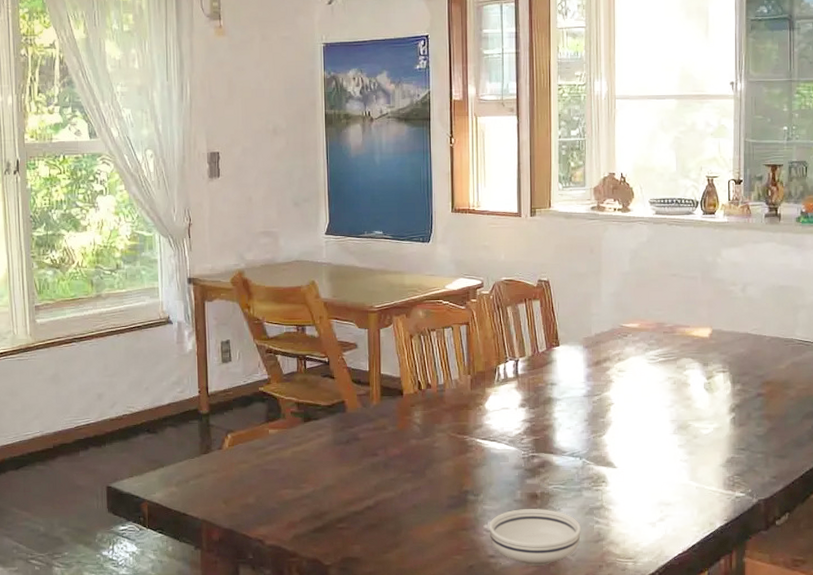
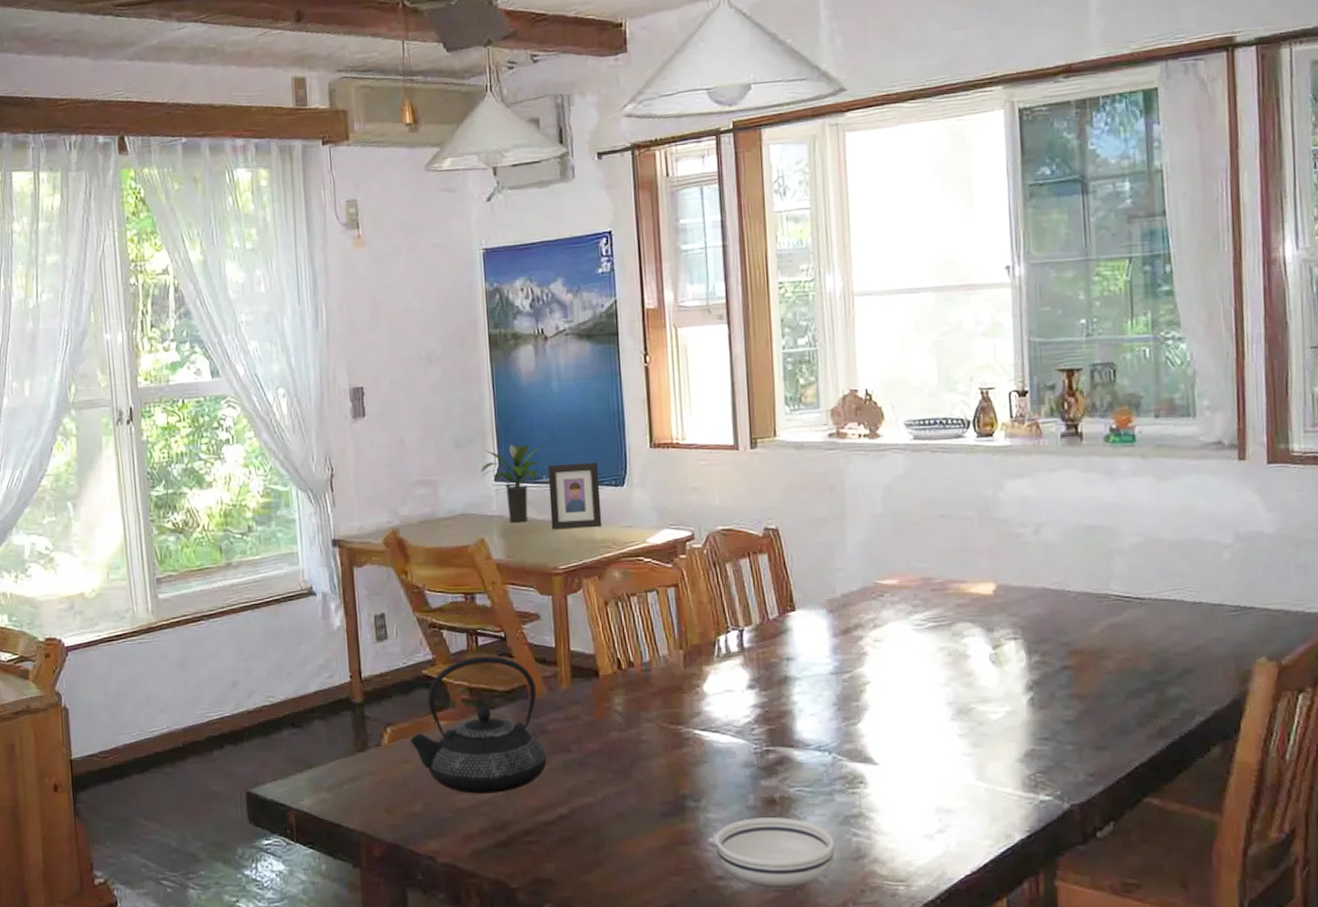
teapot: none [247,377,358,489] -> present [410,655,547,794]
potted plant: none [314,205,370,269] -> present [480,444,549,523]
picture frame: none [369,223,411,276] -> present [547,463,602,530]

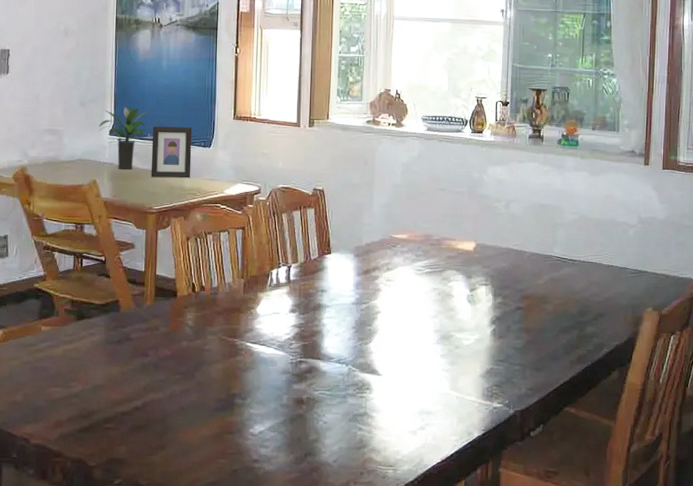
teapot: present [410,655,547,794] -> none [18,275,129,388]
bowl: present [714,817,835,890] -> none [254,414,344,471]

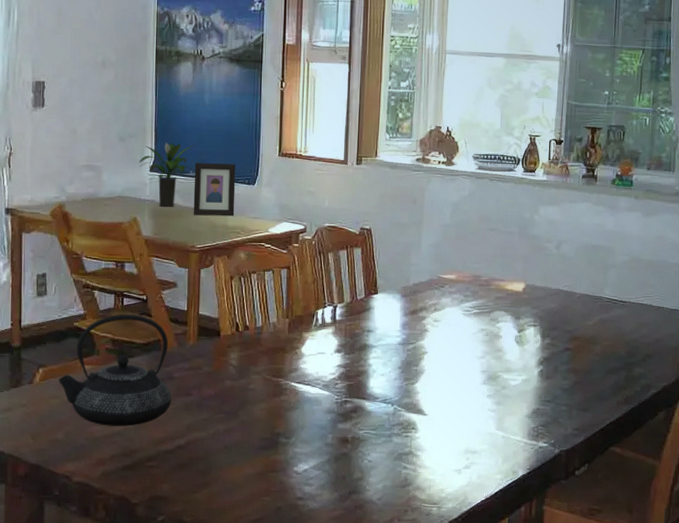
teapot: none [18,275,129,388] -> present [59,314,172,426]

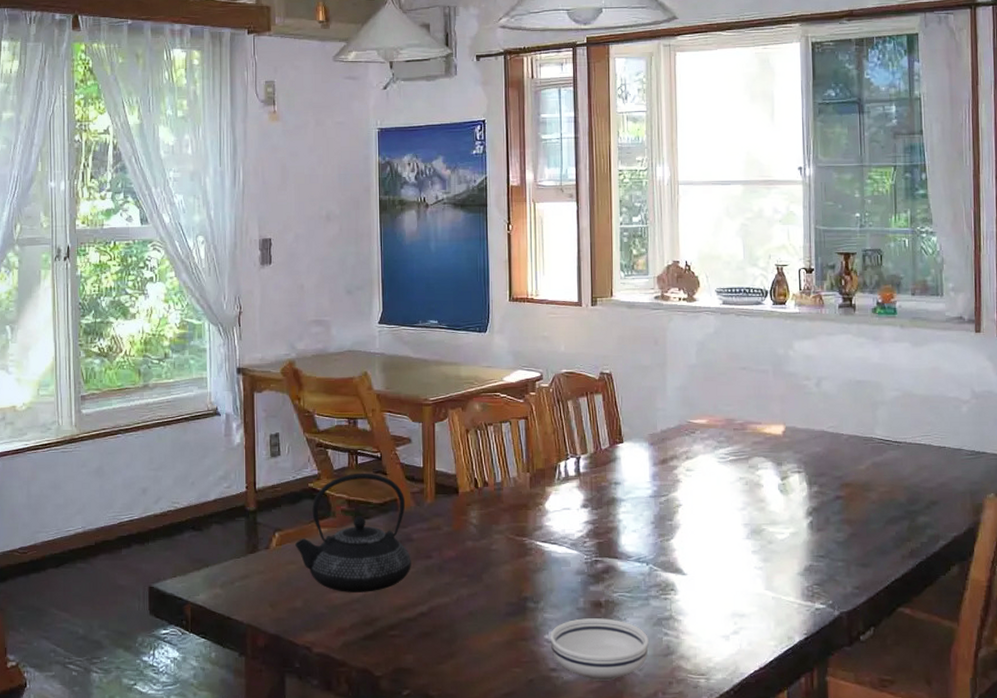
potted plant: present [139,143,195,207] -> none [367,293,425,359]
picture frame: present [193,163,236,217] -> none [423,312,467,367]
bowl: none [299,453,389,509] -> present [550,618,649,681]

